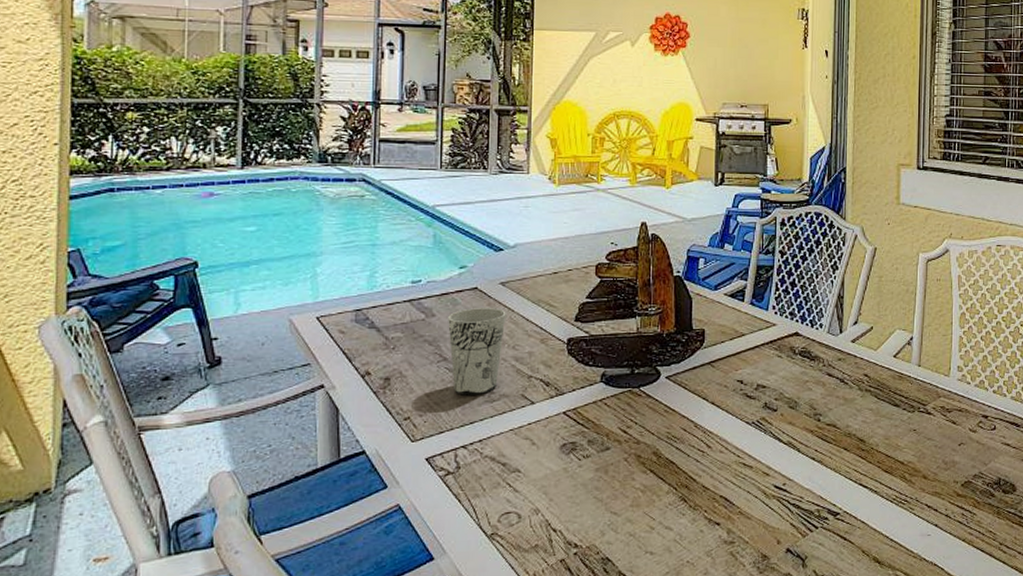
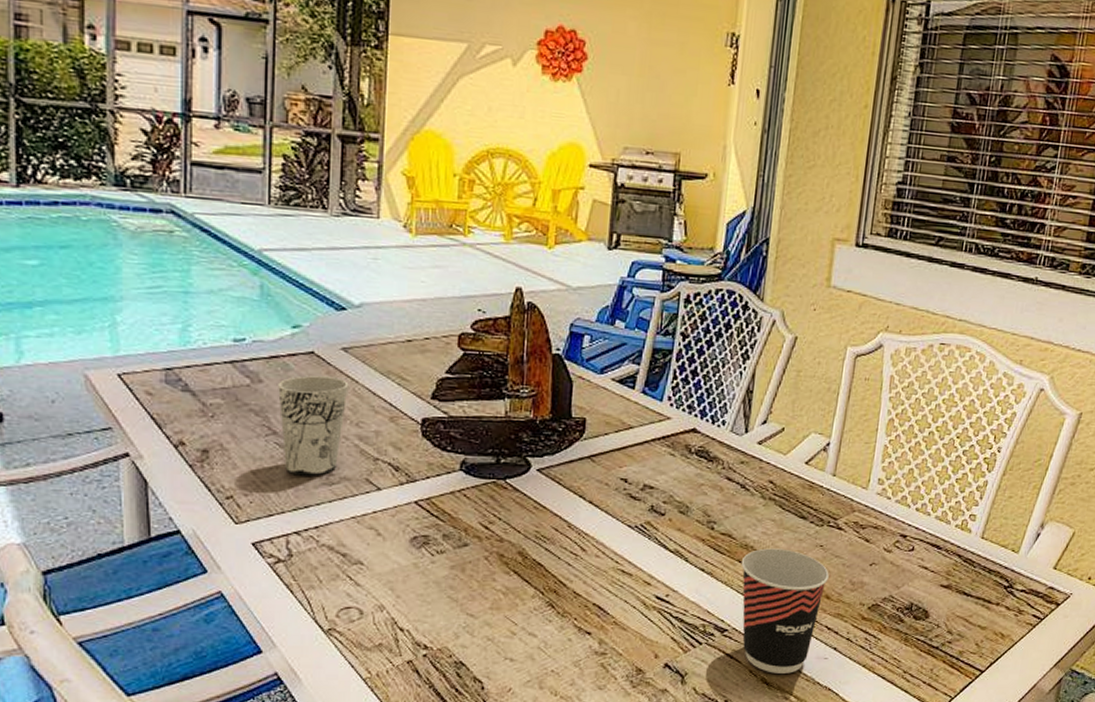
cup: none [846,435,924,552] -> present [741,548,829,673]

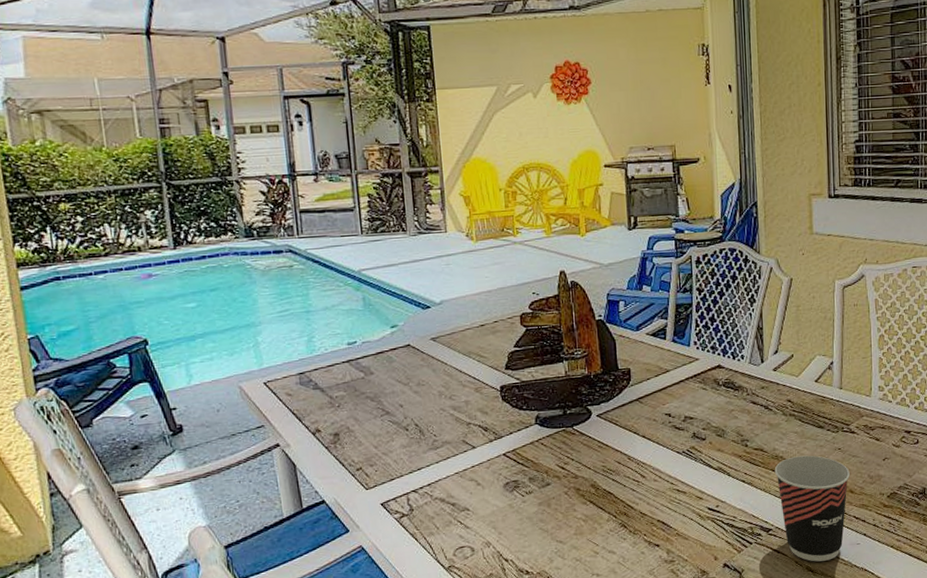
cup: present [278,375,349,476] -> none [386,362,440,445]

